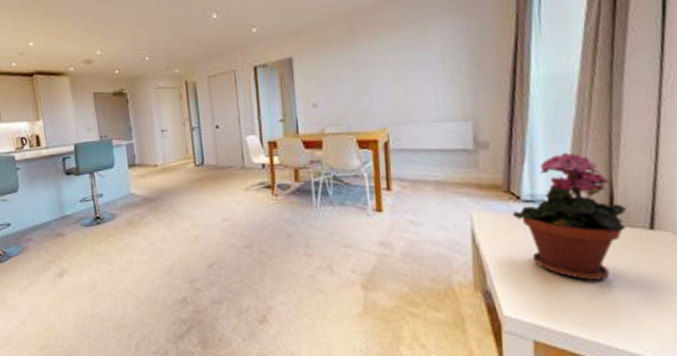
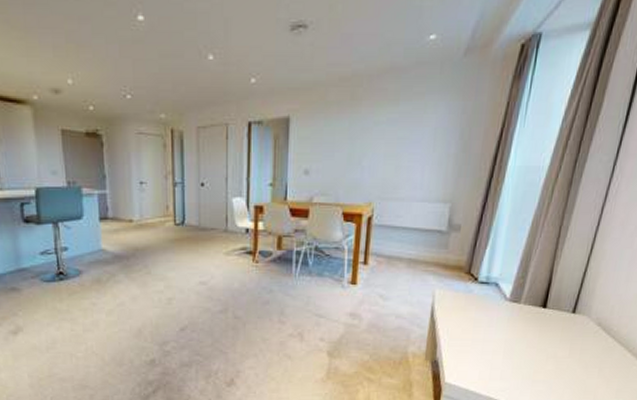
potted plant: present [512,152,626,281] -> none [468,241,559,354]

